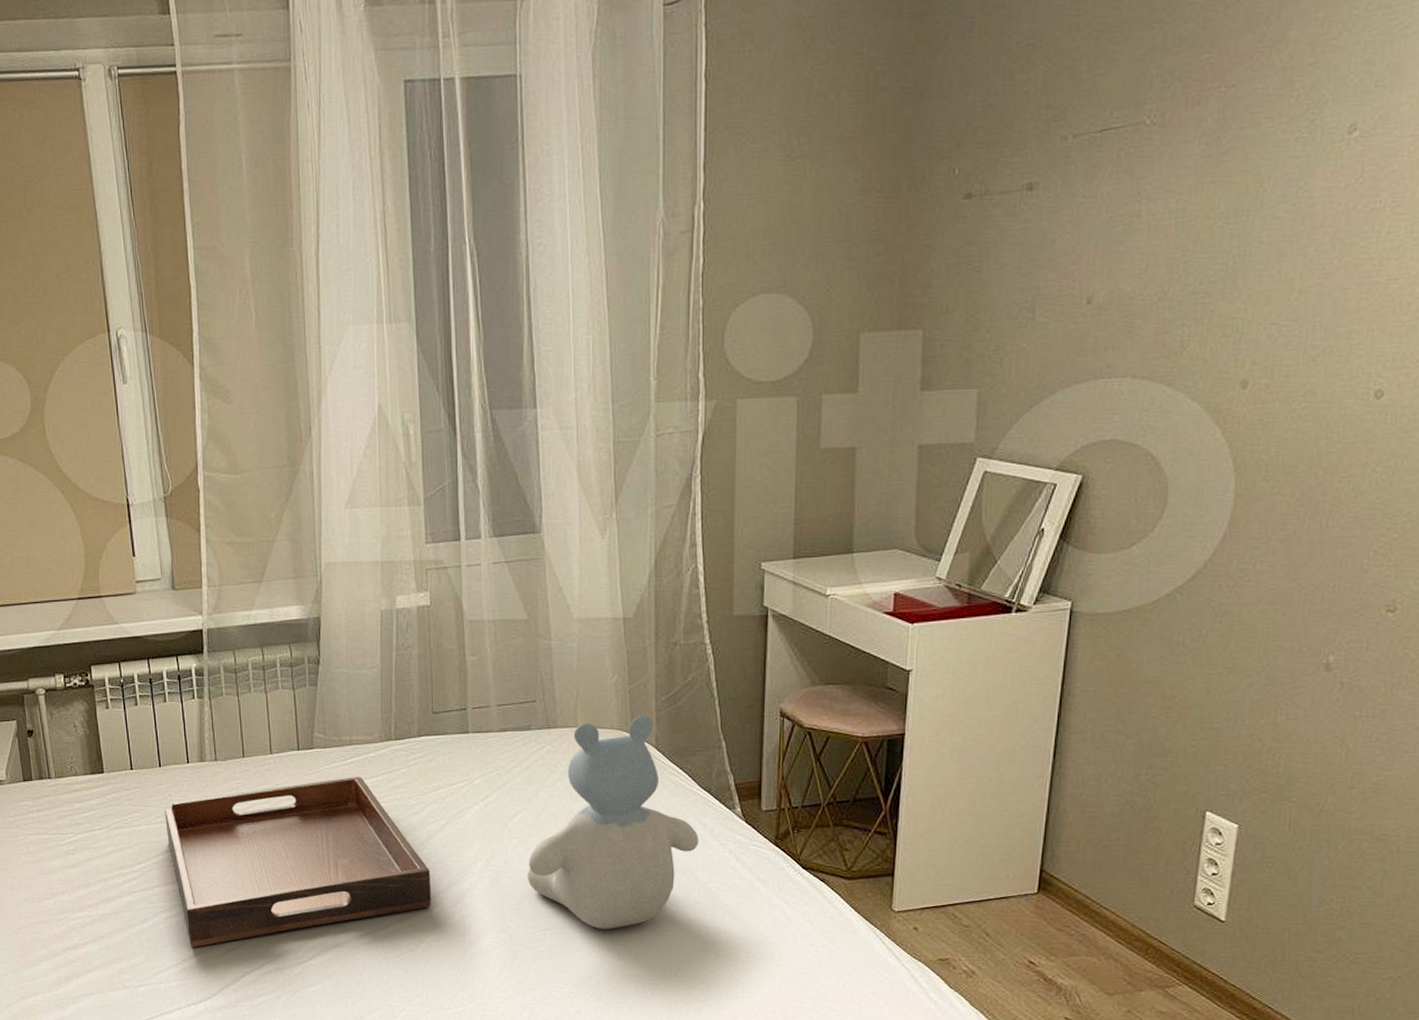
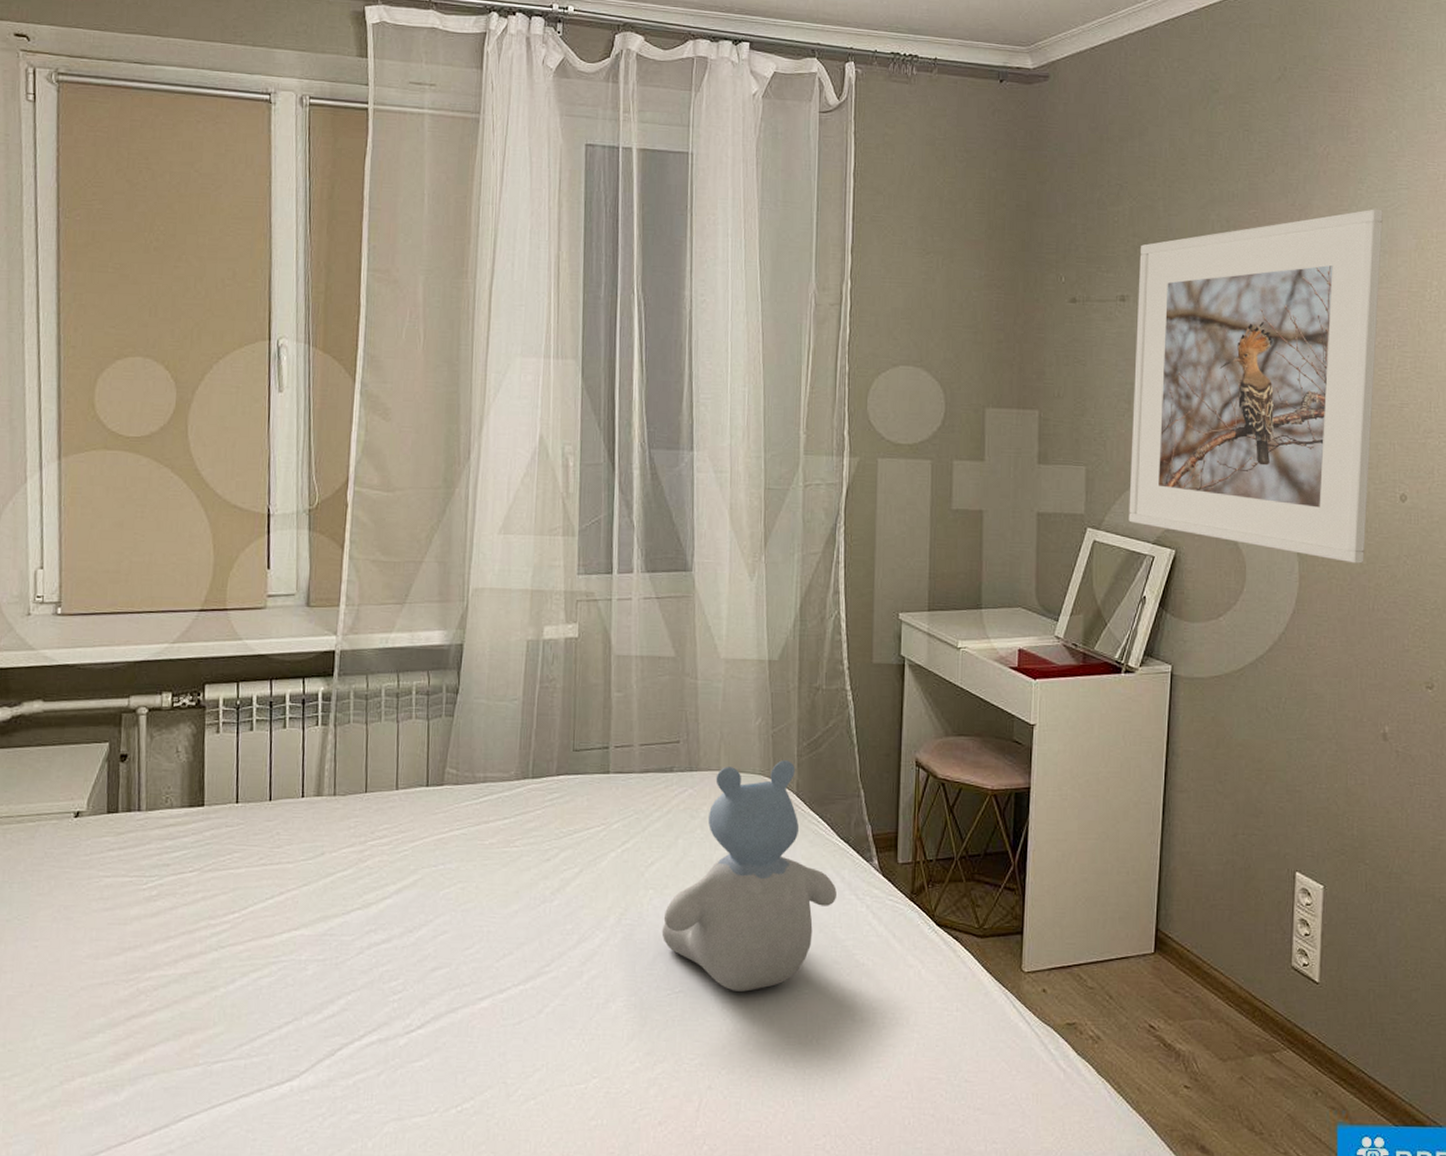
serving tray: present [164,777,431,948] -> none [269,817,560,1014]
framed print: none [1027,31,1386,476] -> present [1129,209,1383,564]

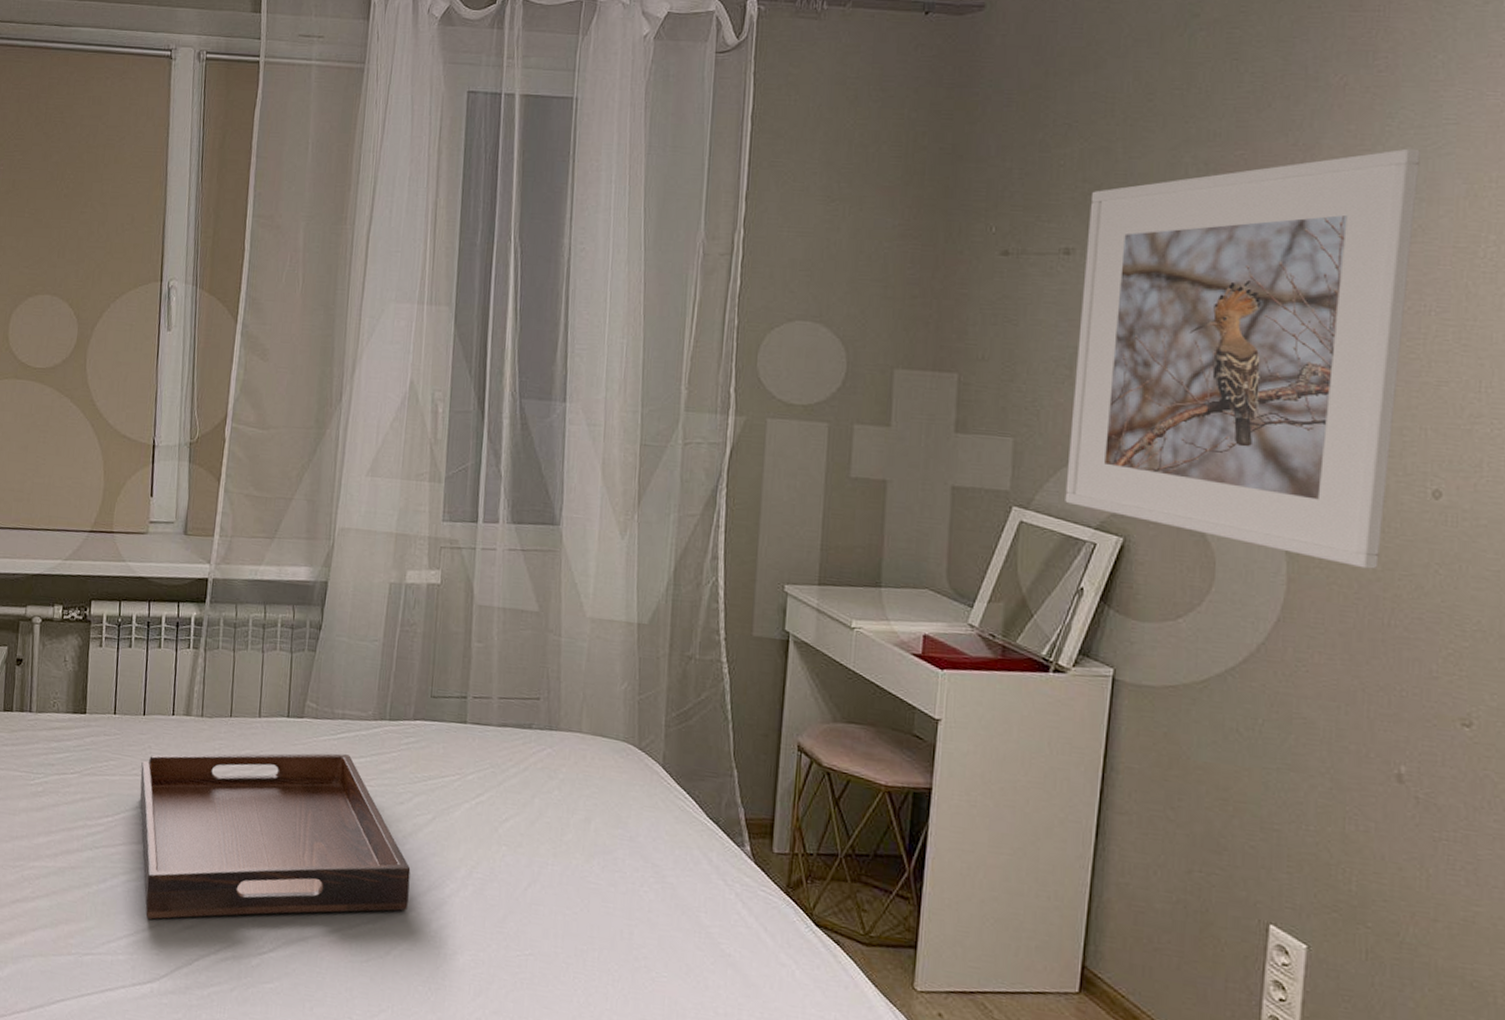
serving tray: none [269,817,560,1014] -> present [140,753,411,920]
stuffed bear: present [661,760,837,992] -> none [513,729,703,965]

